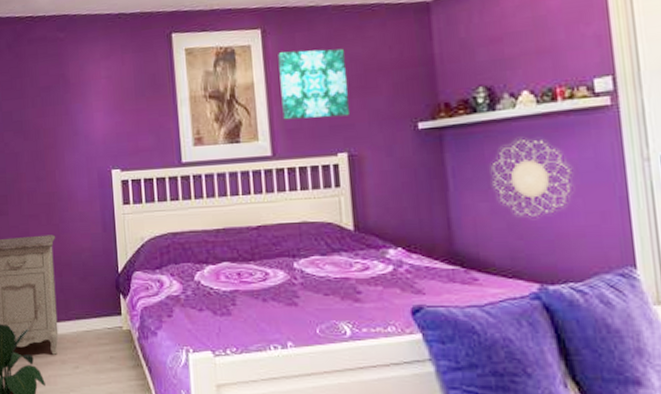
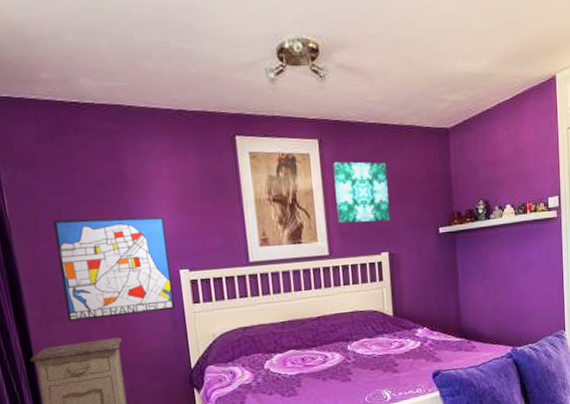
wall art: none [6,117,105,217] -> present [53,216,174,322]
decorative wall piece: present [491,138,572,217] -> none [486,241,533,299]

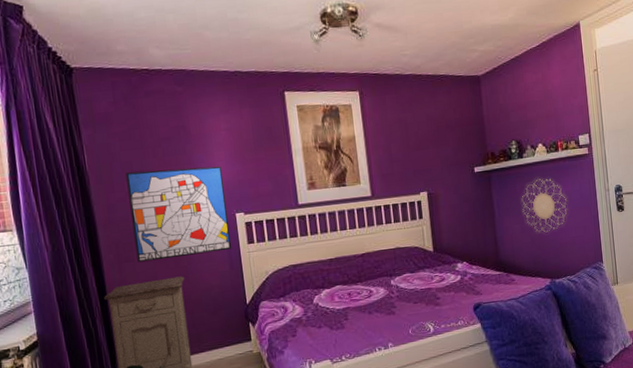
wall art: present [333,161,391,224] -> none [373,109,428,167]
decorative wall piece: none [486,241,533,299] -> present [521,178,568,233]

